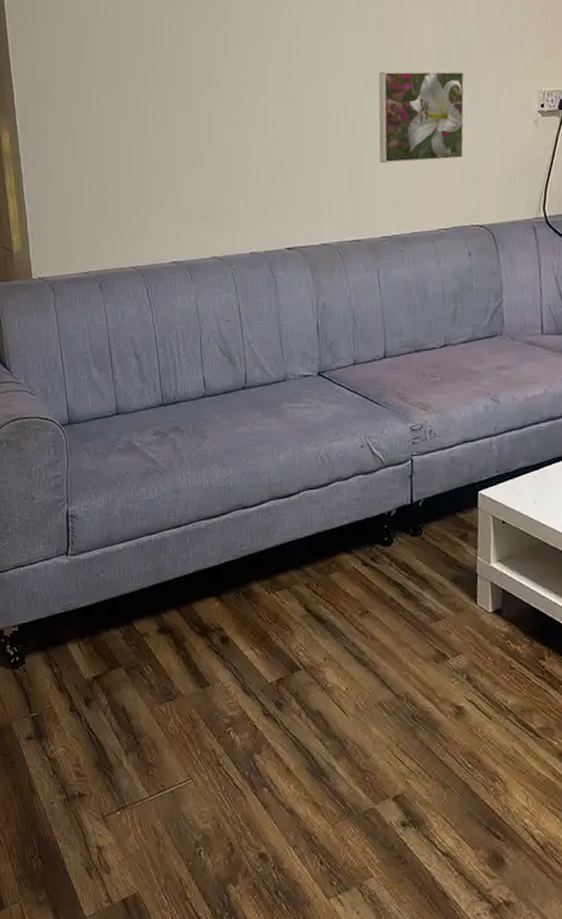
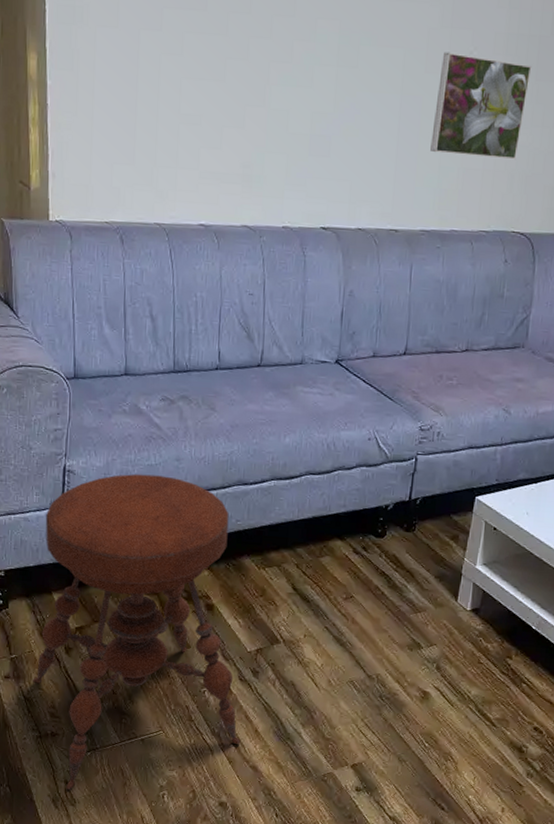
stool: none [53,509,273,856] -> present [33,474,241,790]

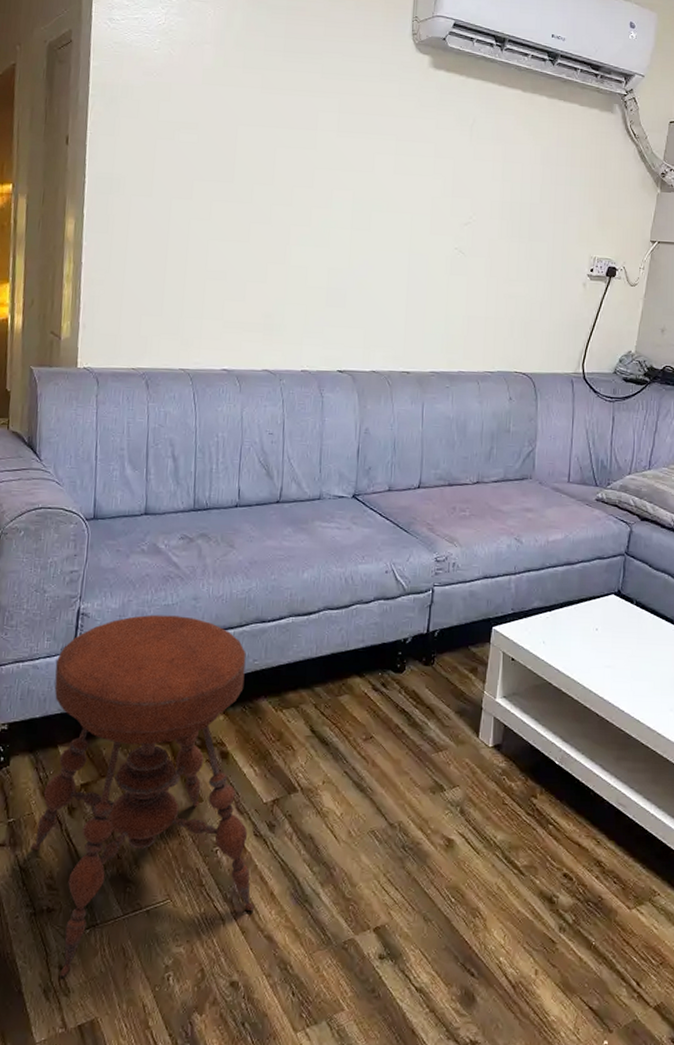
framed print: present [430,52,532,160] -> none [437,217,525,309]

